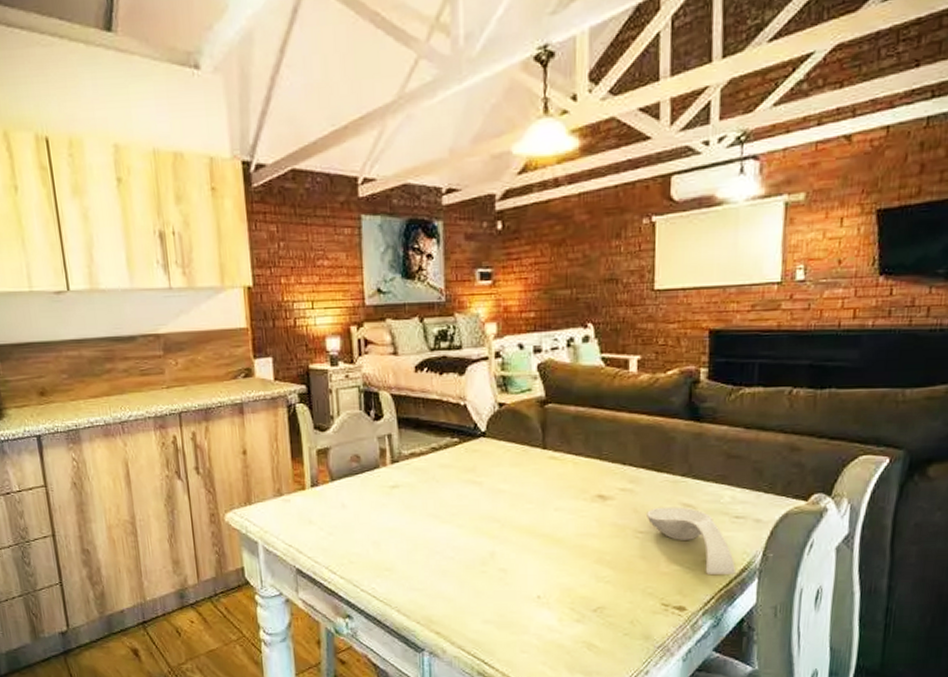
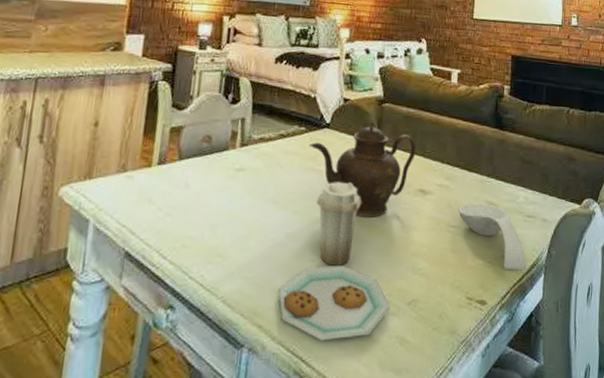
plate: none [452,492,574,645] -> present [278,182,390,340]
teapot: none [464,426,591,527] -> present [308,122,417,217]

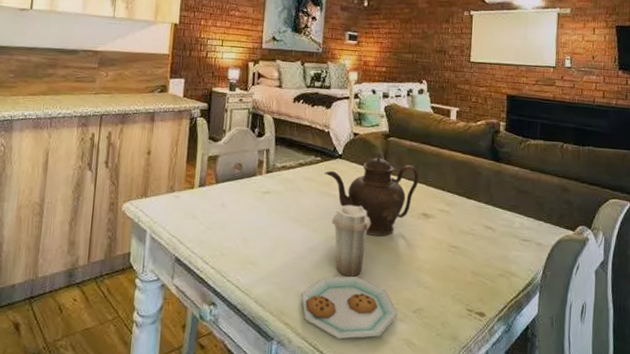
spoon rest: present [458,203,527,271] -> none [458,227,523,288]

